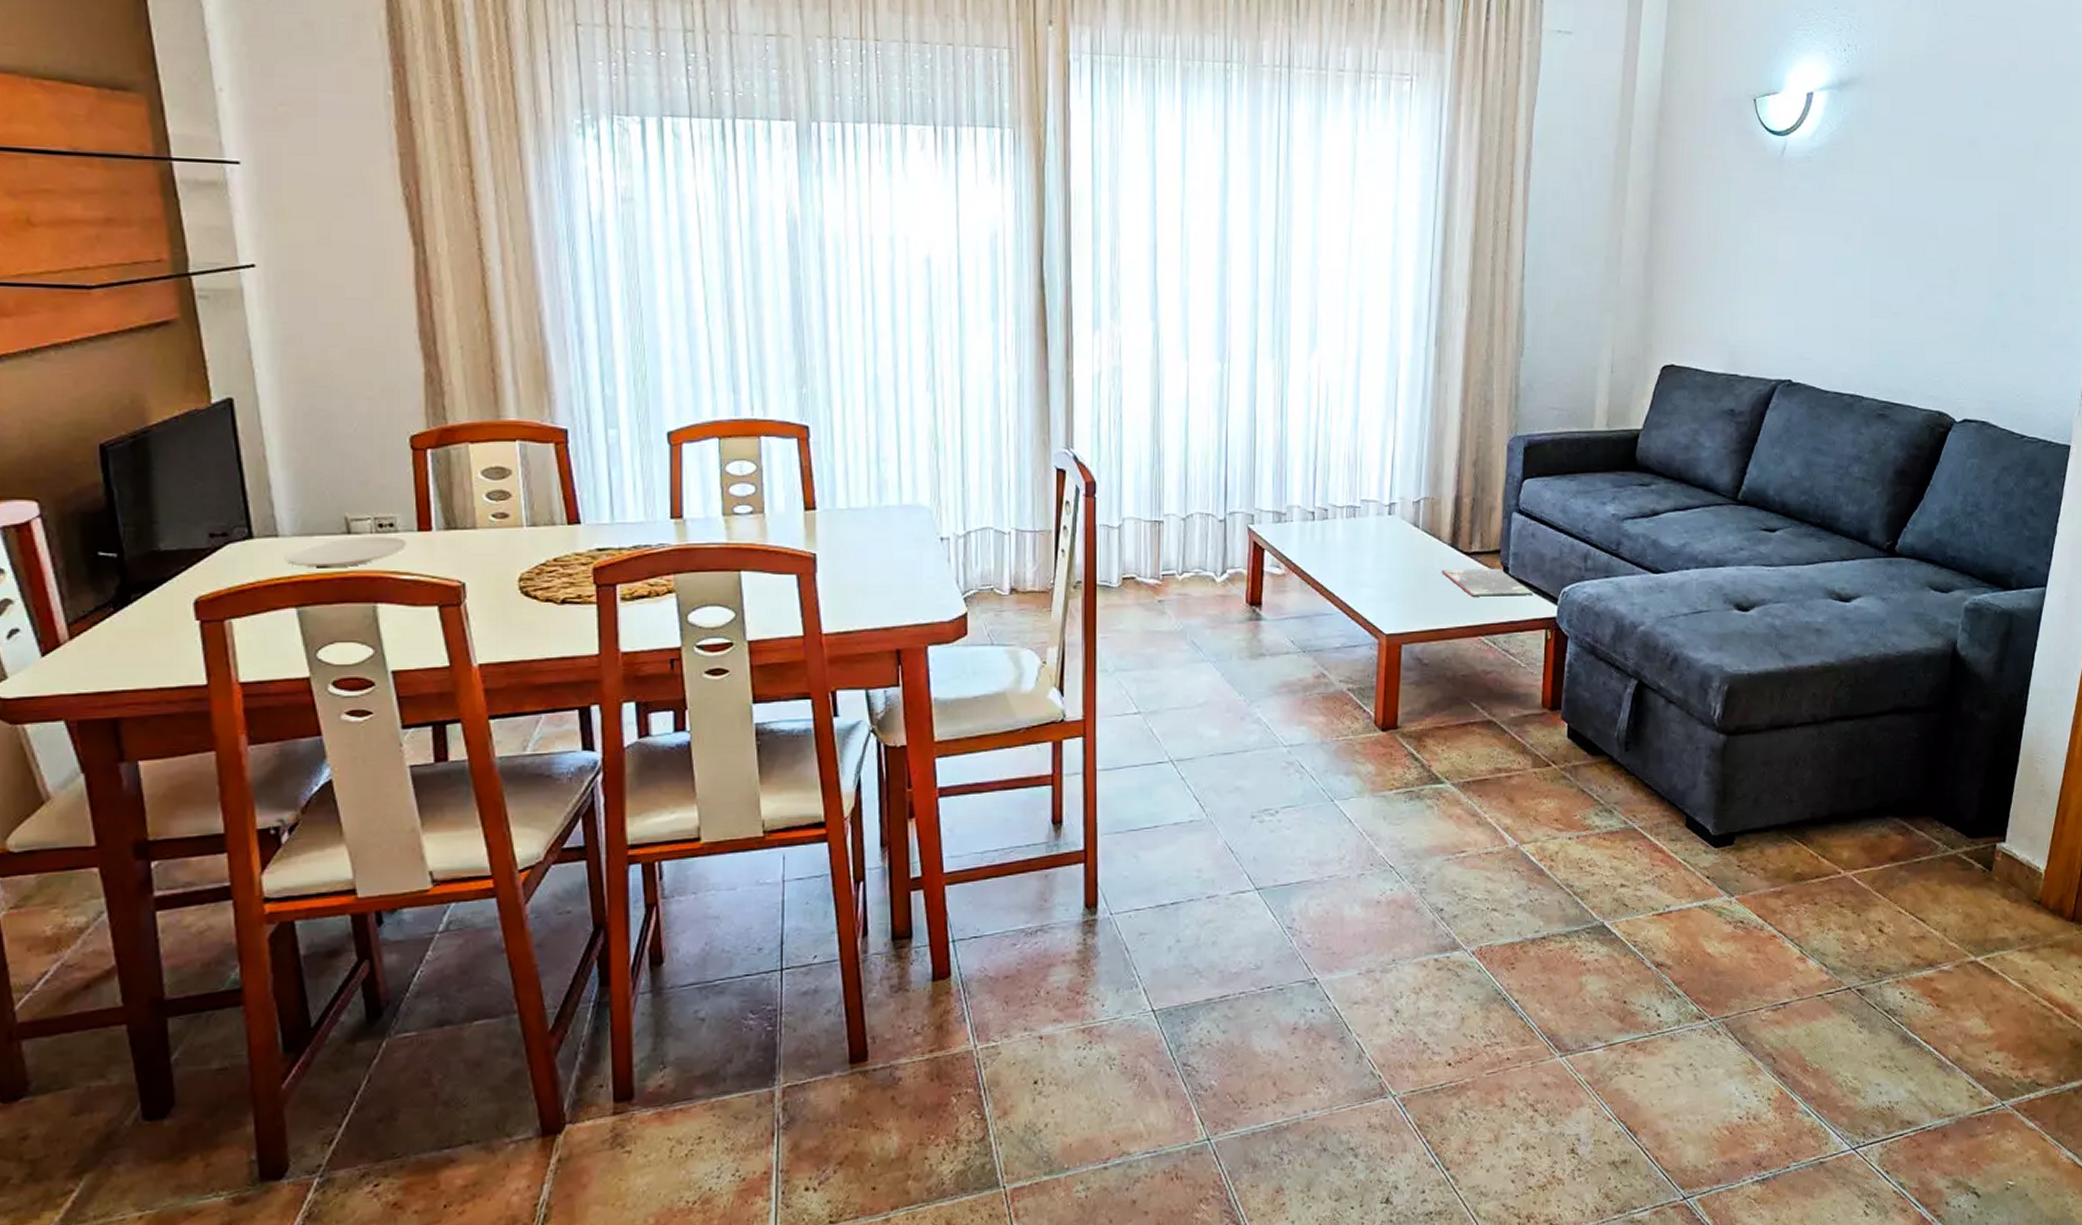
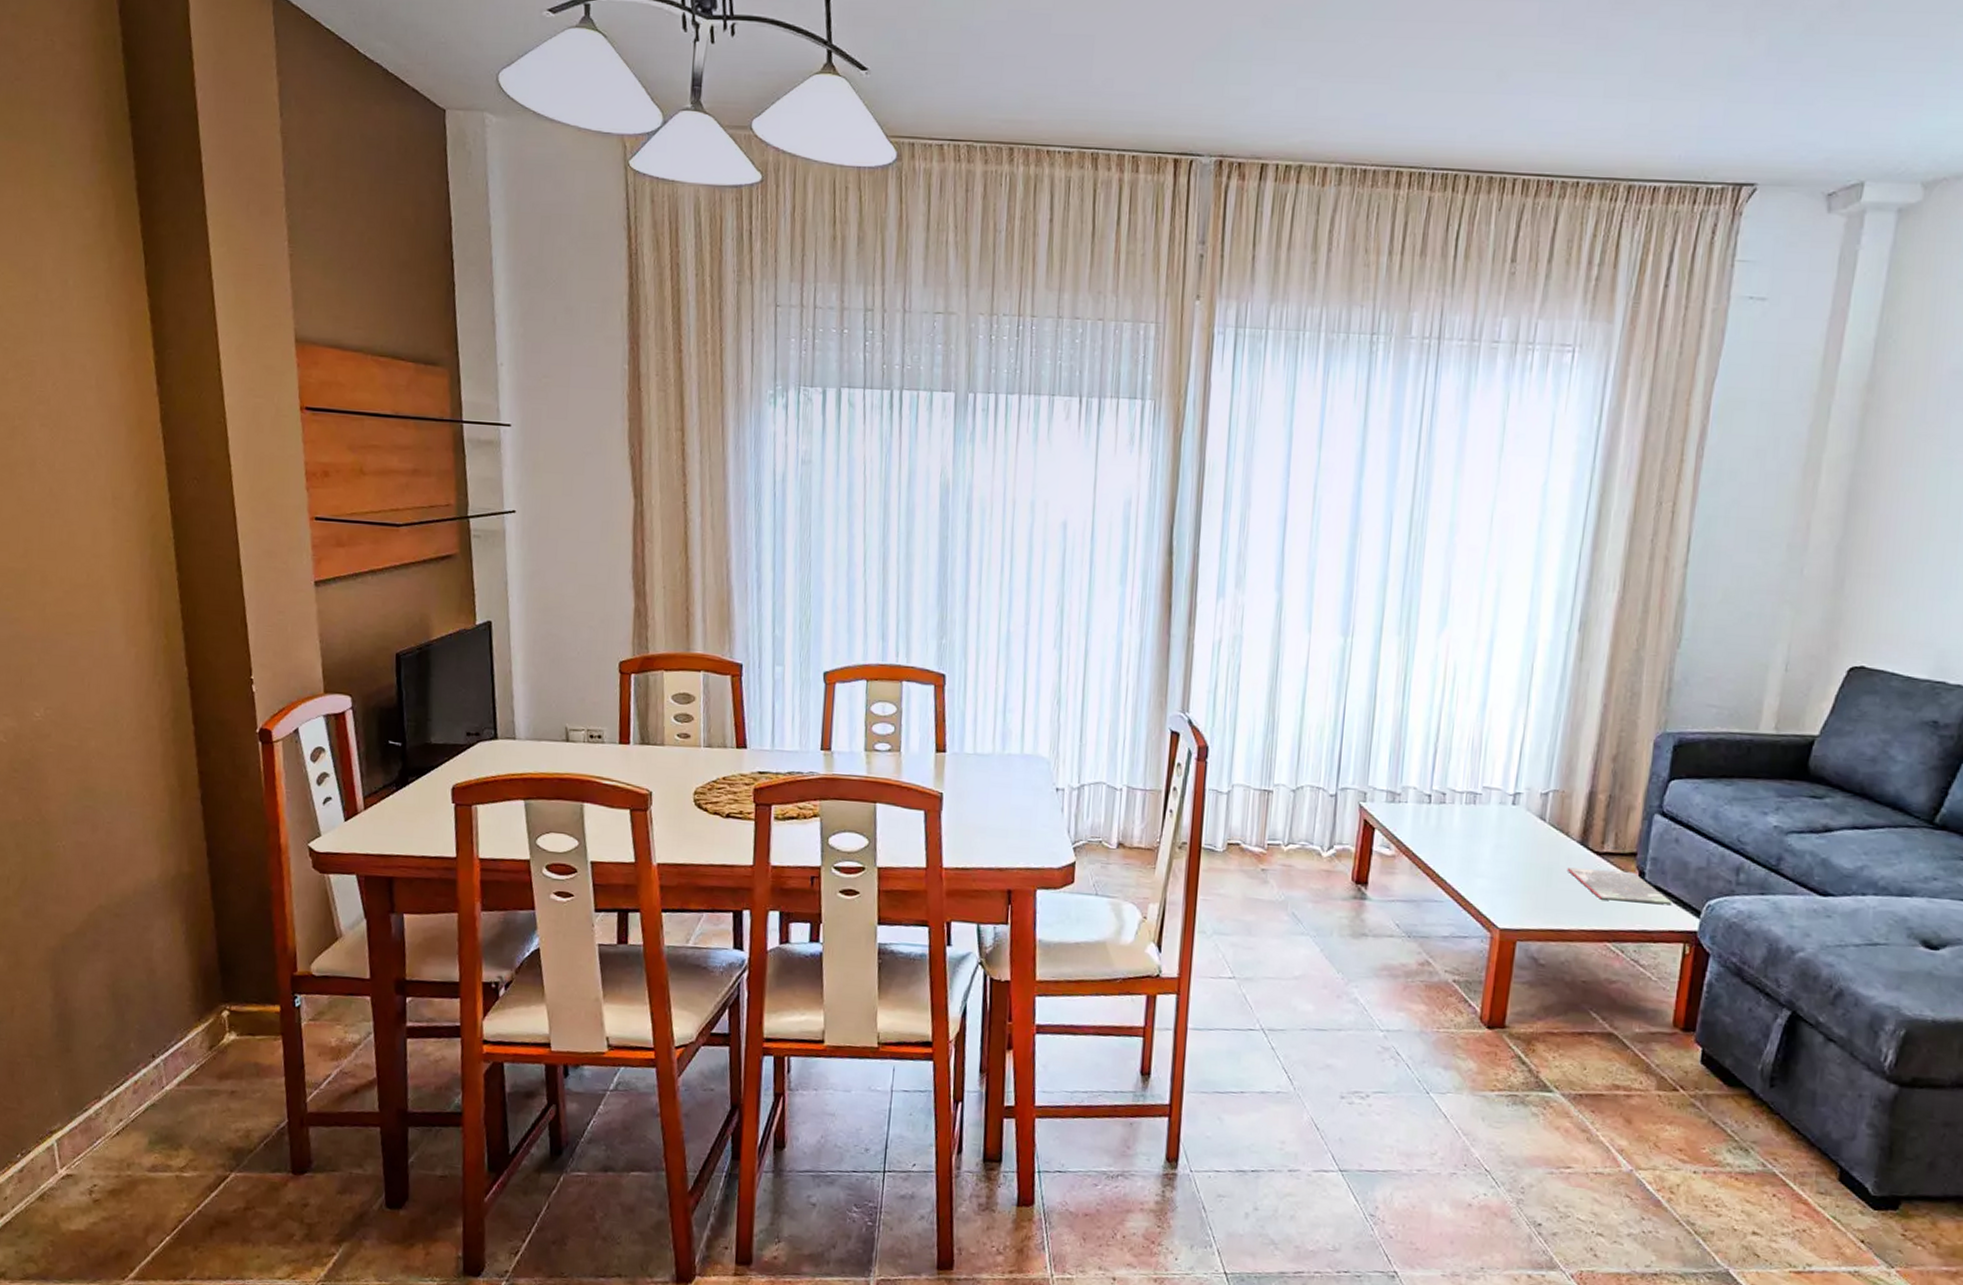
plate: present [285,536,407,567] -> none [519,744,610,770]

